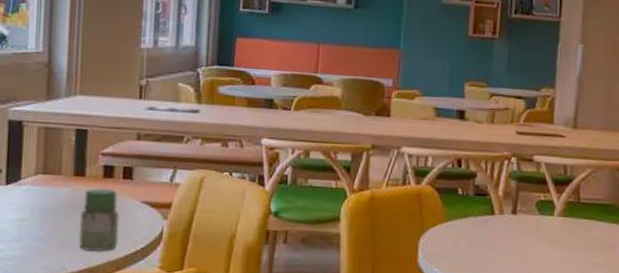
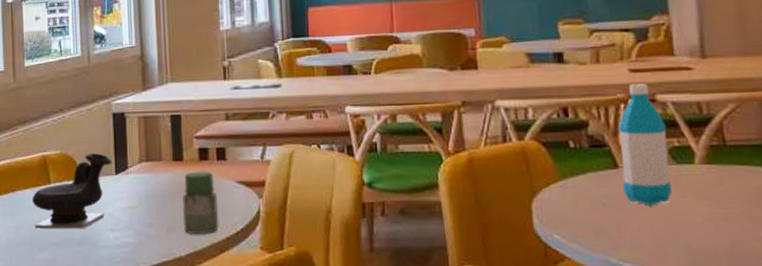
water bottle: none [496,144,538,248] -> present [618,83,672,206]

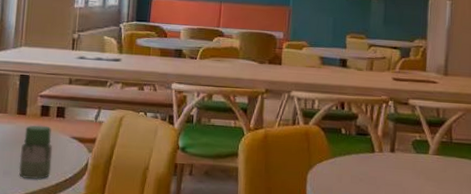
water bottle: present [618,83,672,206] -> none [376,89,413,183]

